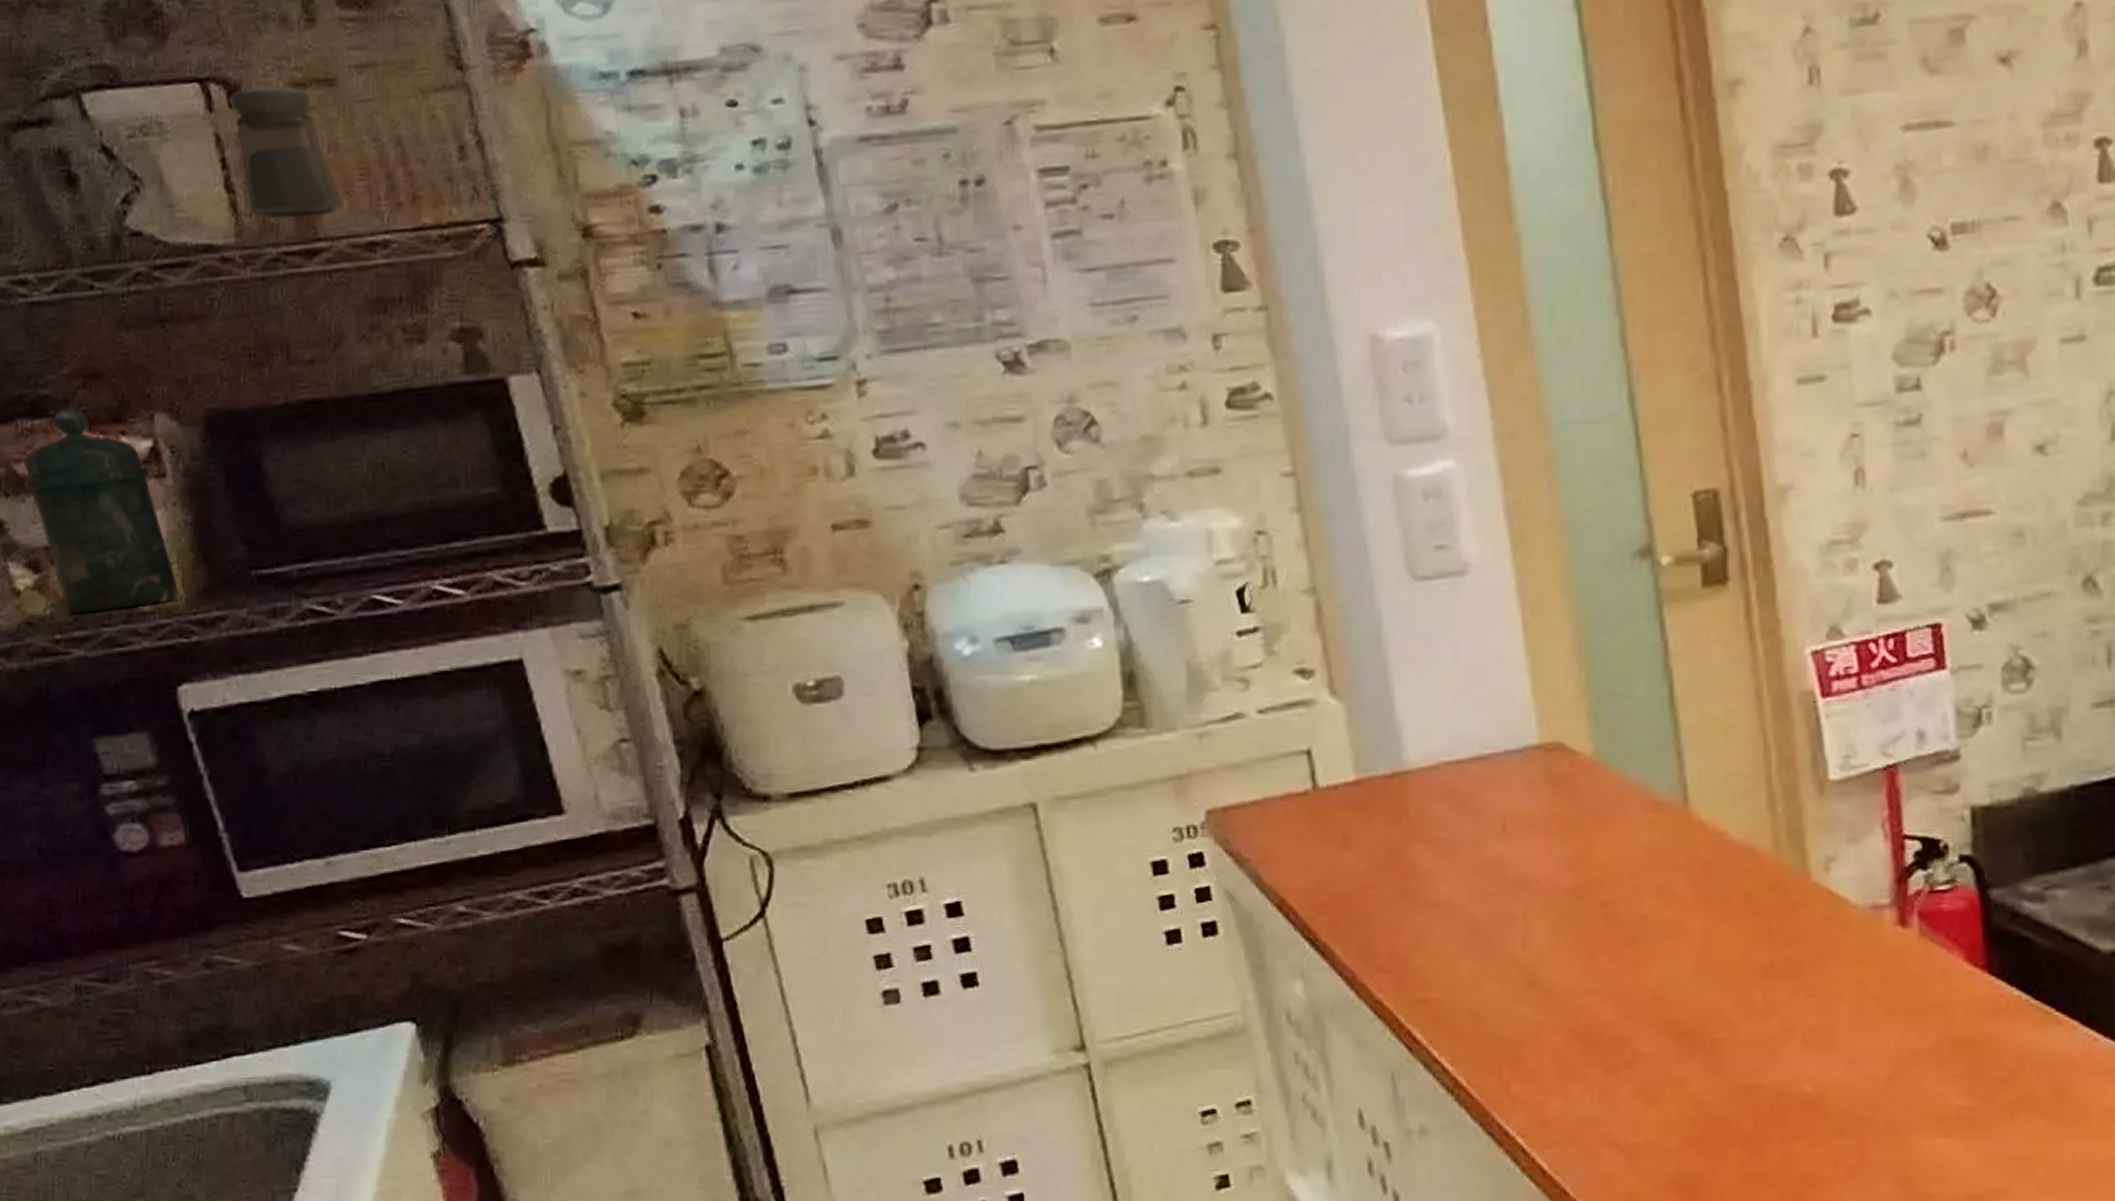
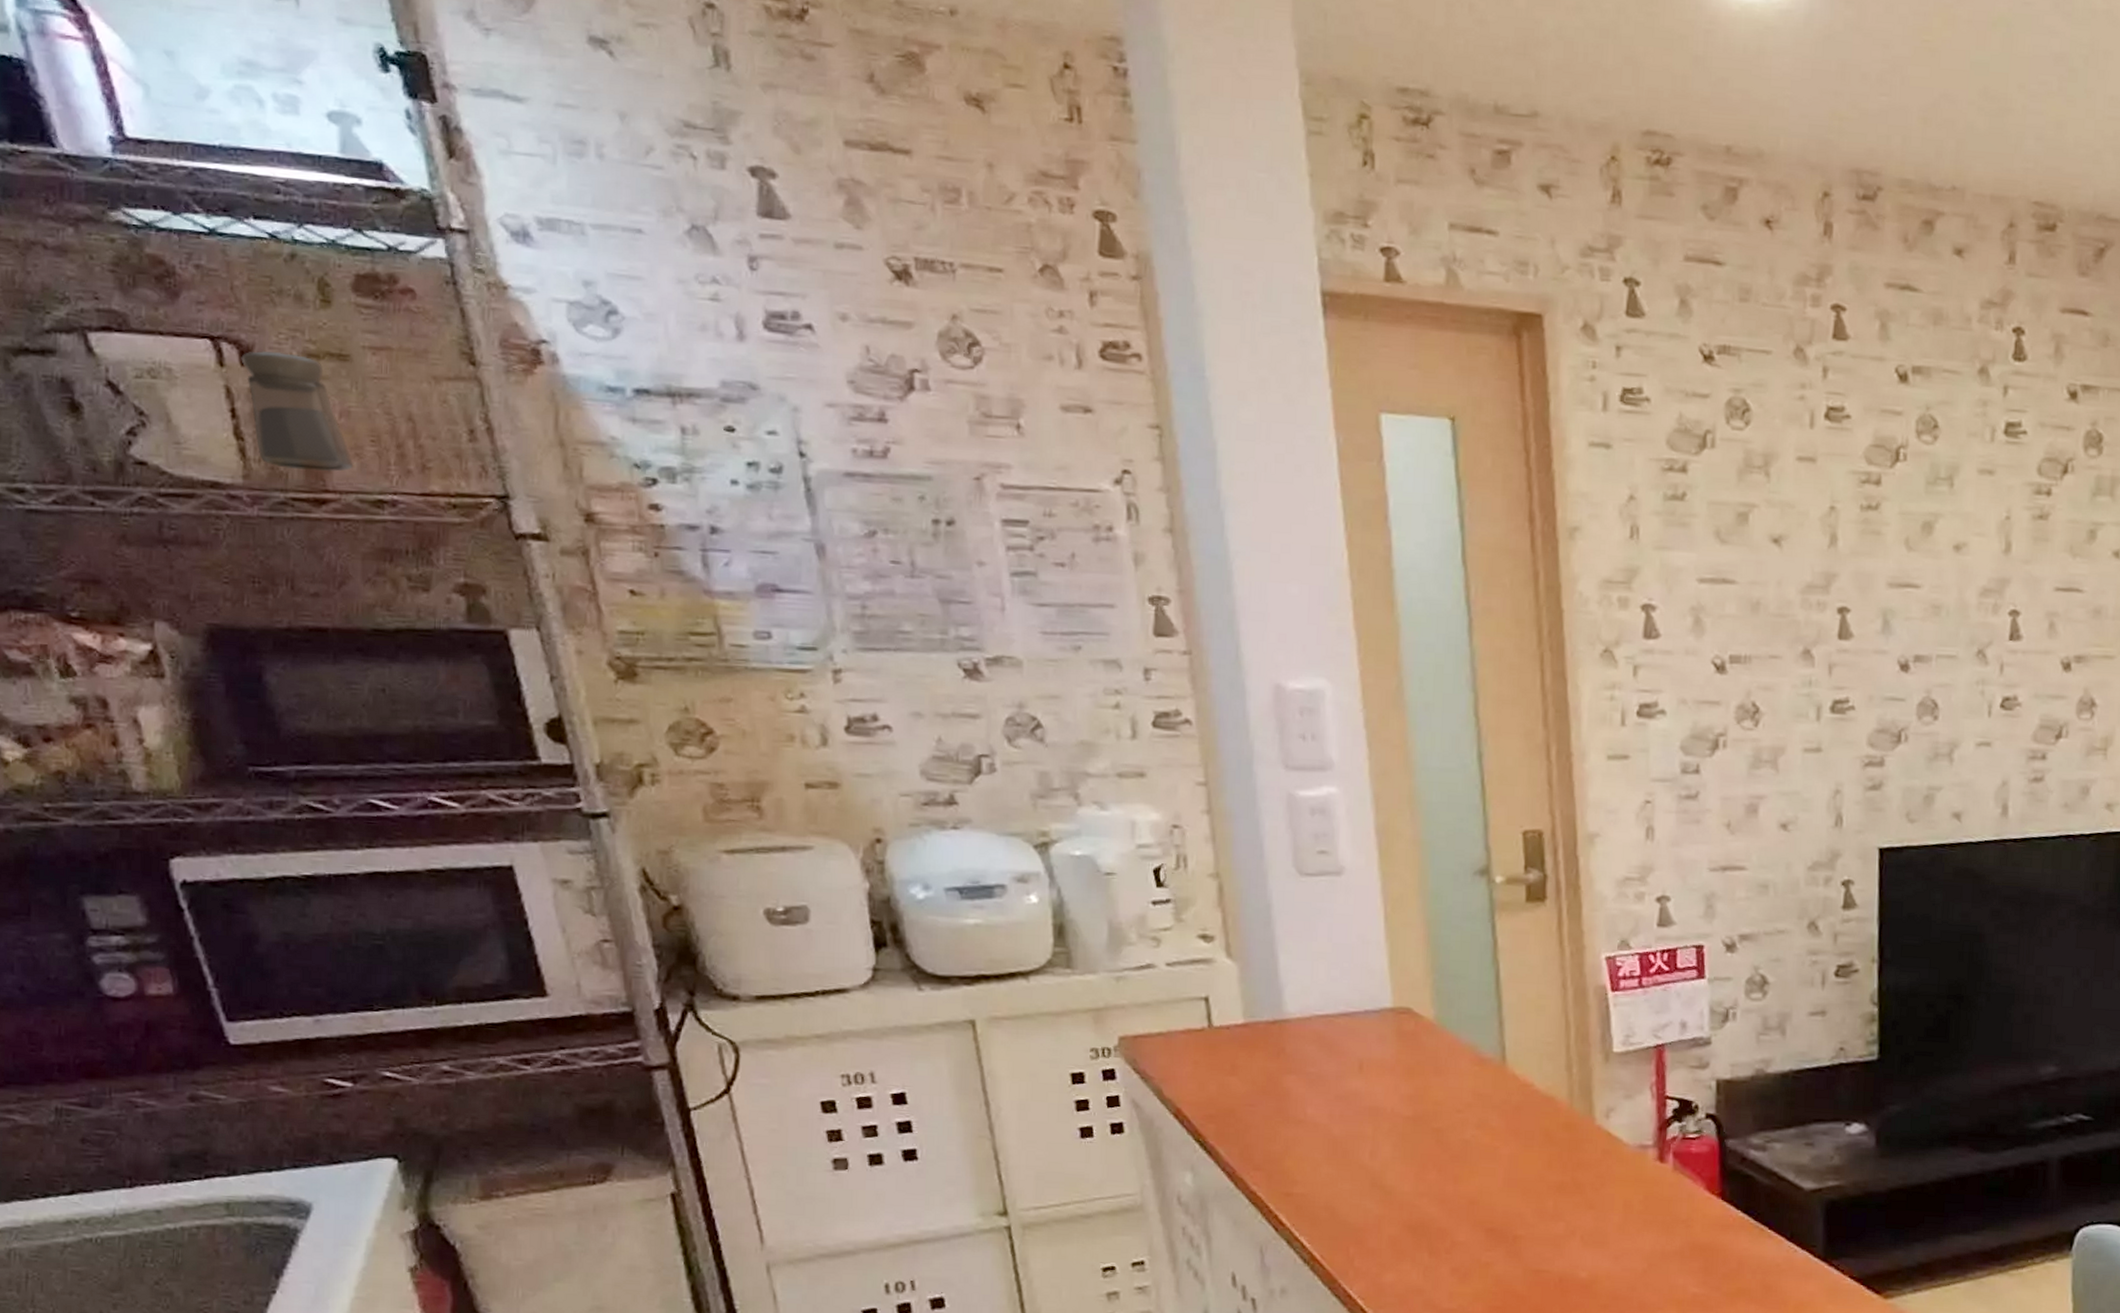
canister: present [23,406,180,613] -> none [15,605,176,788]

